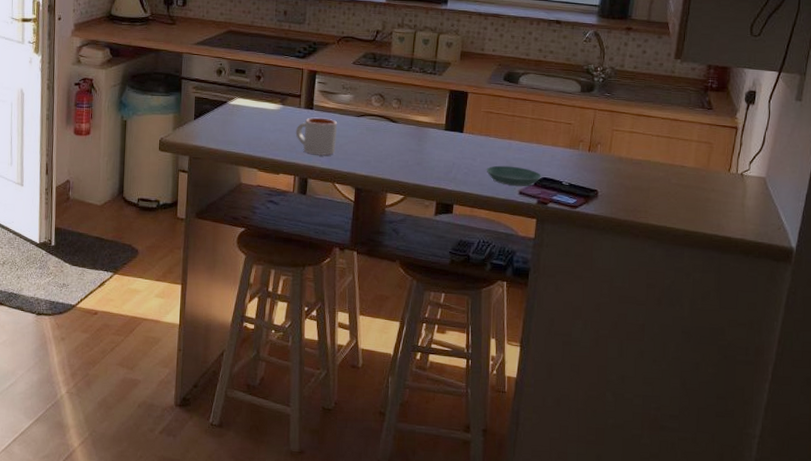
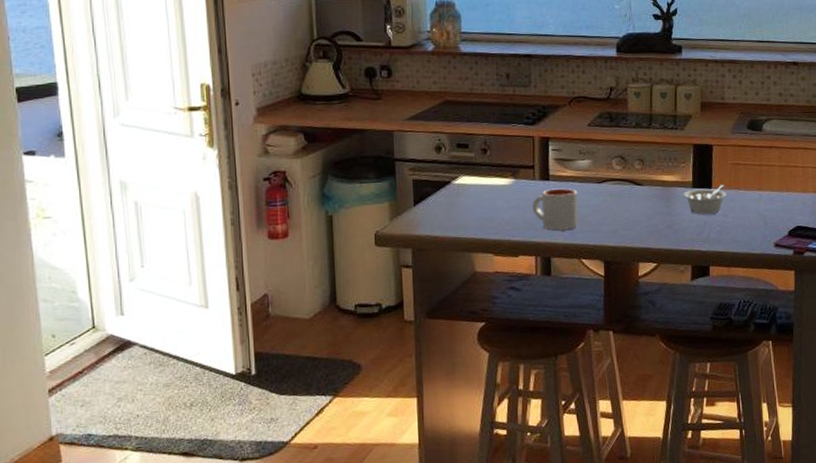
legume: none [435,130,477,156] -> present [683,185,727,214]
saucer: present [486,165,541,187] -> none [739,218,795,239]

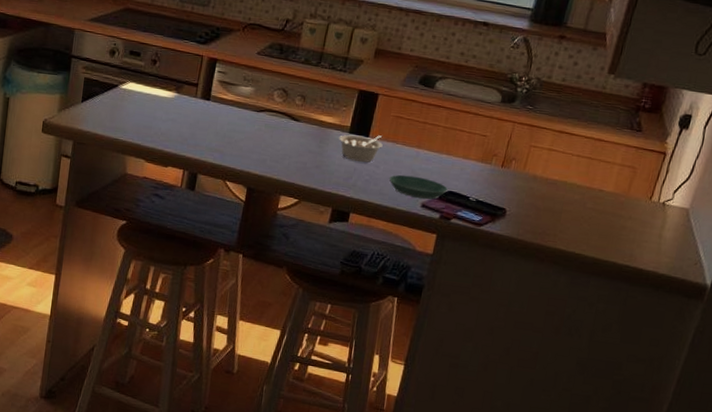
mug: present [532,188,579,231] -> none [188,109,235,151]
saucer: none [739,218,795,239] -> present [389,174,448,200]

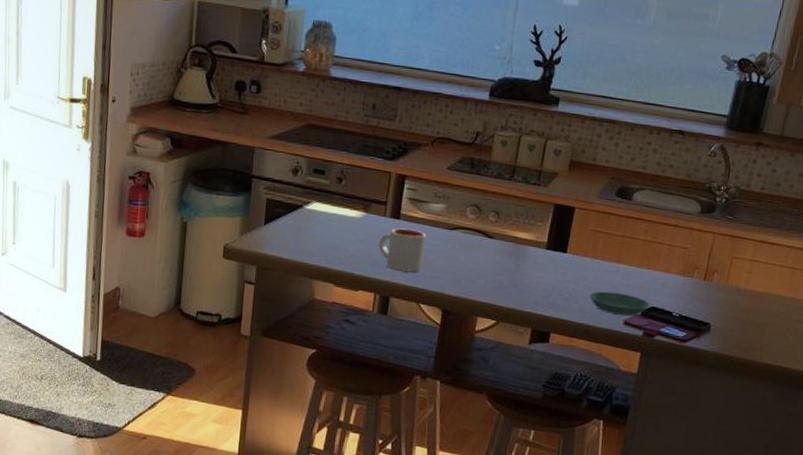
mug: none [188,109,235,151] -> present [378,228,427,272]
legume: present [338,134,383,163] -> none [535,251,581,280]

